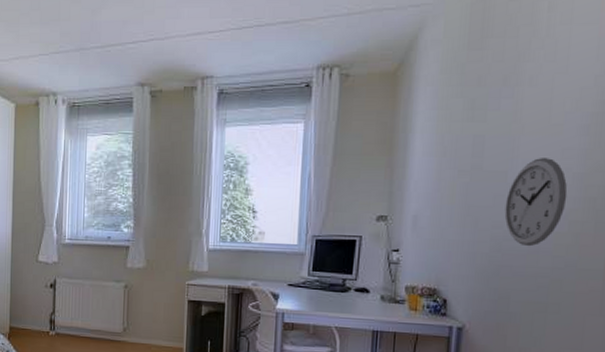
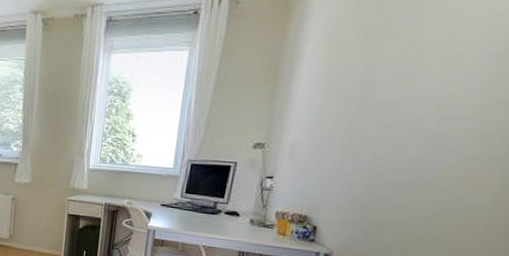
wall clock: present [504,158,568,247] -> none [388,89,464,180]

